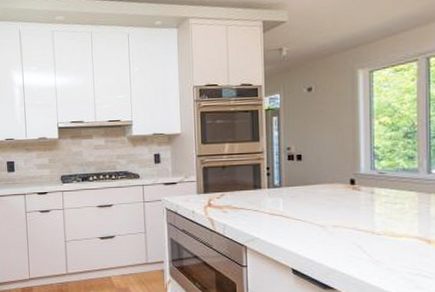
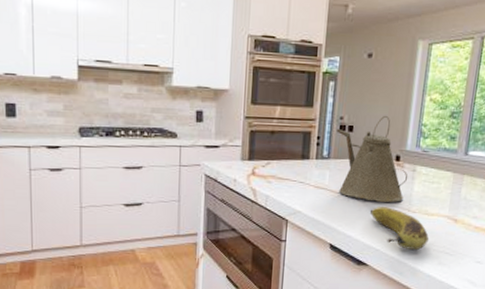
kettle: none [285,142,367,225] -> present [337,115,408,202]
fruit: none [331,230,400,273] -> present [370,207,429,250]

